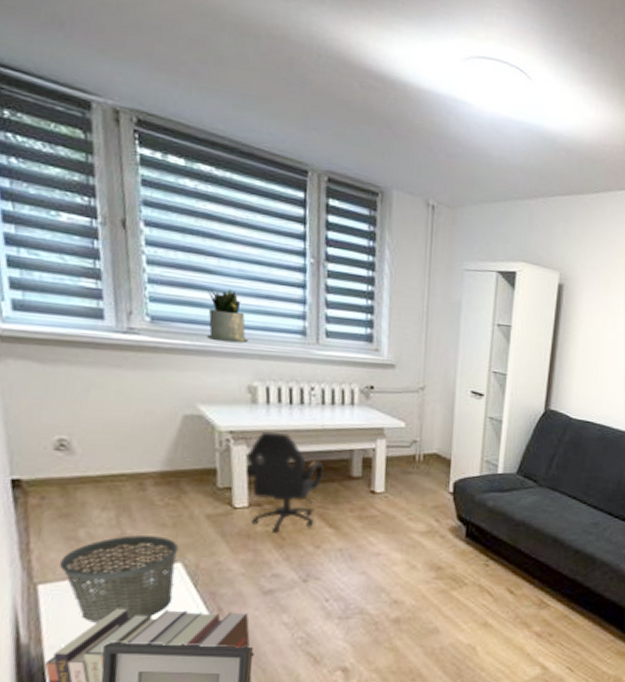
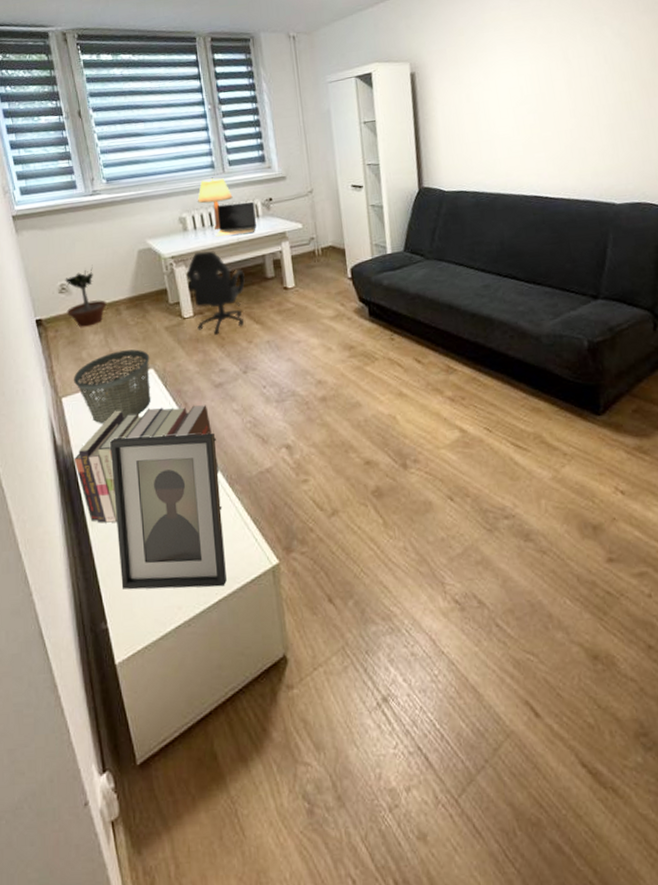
potted tree: none [62,421,127,499] -> present [65,265,107,327]
planter: present [206,288,248,344] -> none [140,144,174,188]
table lamp: none [276,346,324,411] -> present [197,177,233,230]
laptop: none [293,381,351,423] -> present [215,201,257,237]

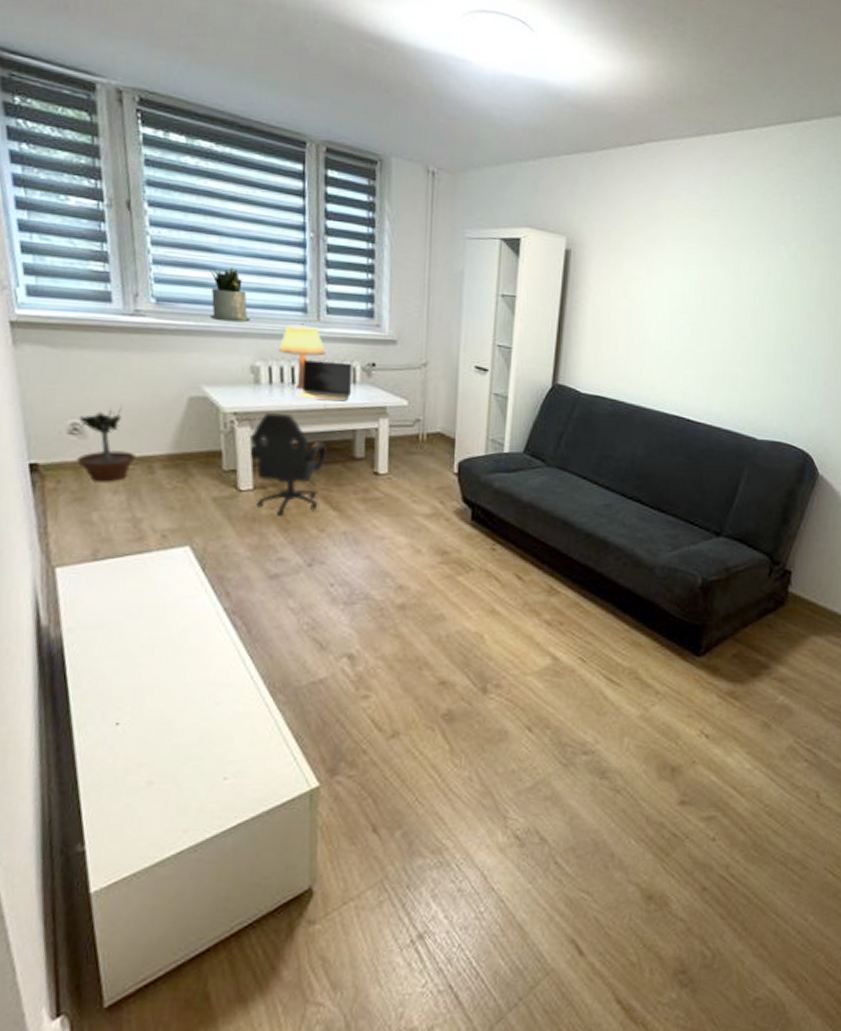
basket: present [73,349,151,425] -> none [74,519,187,607]
books: present [74,405,220,524] -> none [63,591,261,726]
picture frame: present [110,432,227,590] -> none [110,626,261,810]
planter: none [140,144,174,188] -> present [209,267,250,323]

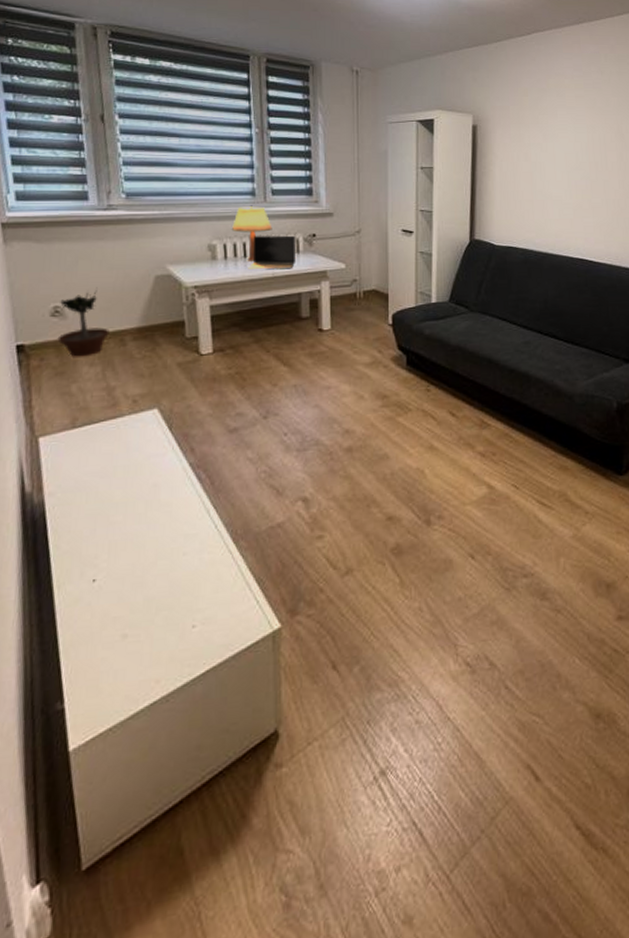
planter: present [209,267,250,323] -> none [170,162,207,209]
chair: present [250,413,328,516] -> none [209,284,278,375]

